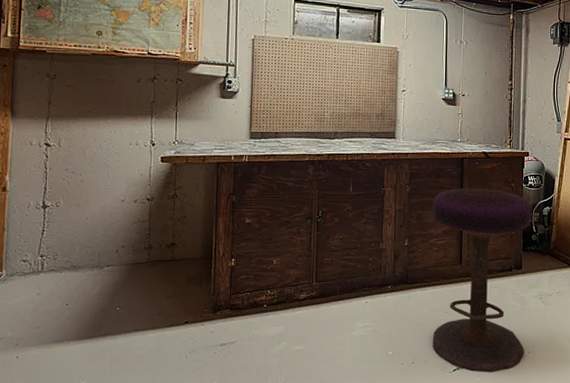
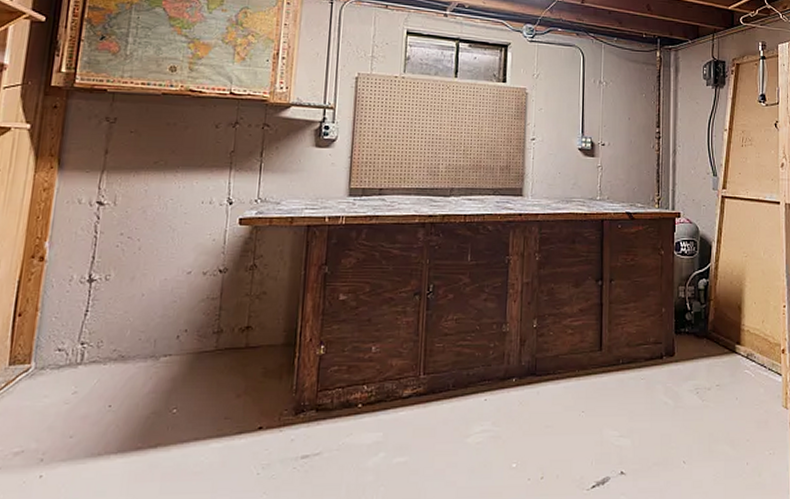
stool: present [433,188,532,373] -> none [567,256,685,489]

